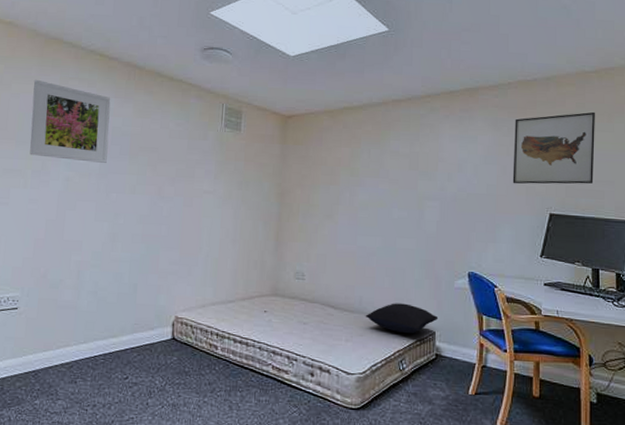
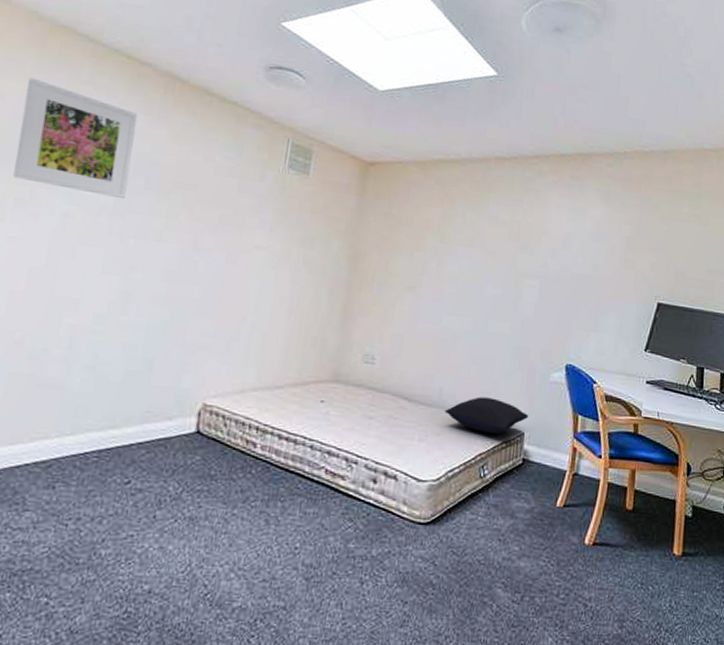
wall art: present [512,111,595,184] -> none [621,193,711,273]

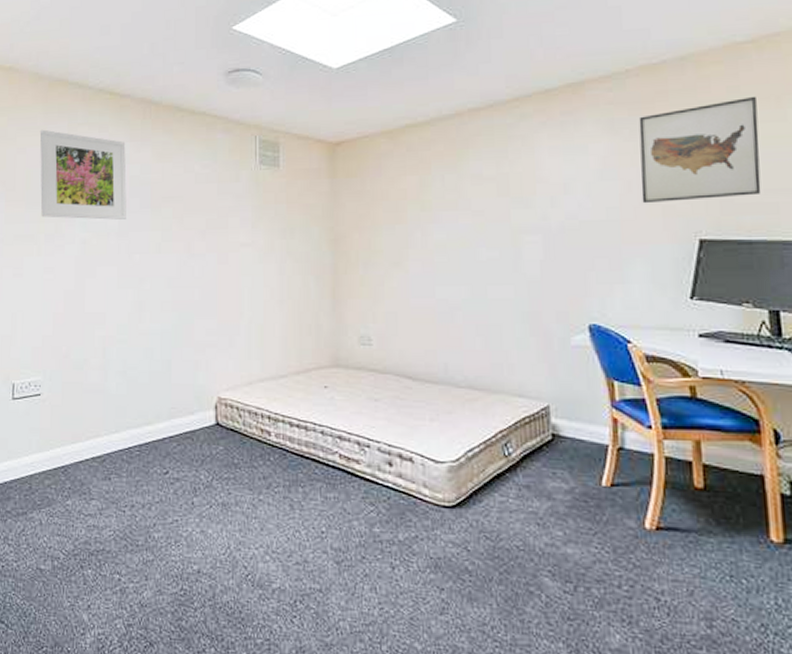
pillow: present [444,396,529,435] -> none [453,369,552,409]
wall art: none [621,193,711,273] -> present [639,96,762,204]

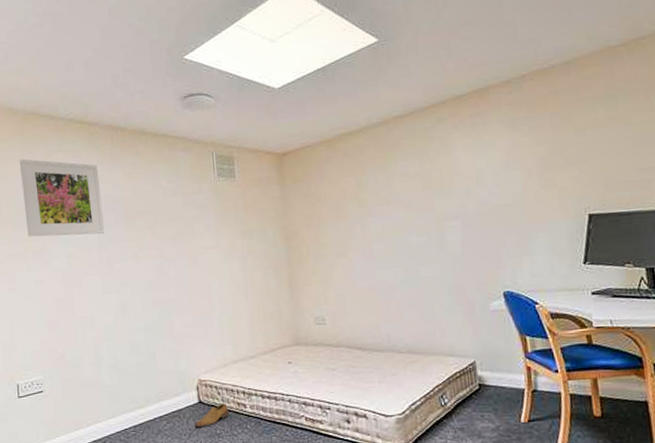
shoe: none [208,428,249,453] -> present [194,403,229,427]
wall art: present [639,96,762,204] -> none [535,91,636,188]

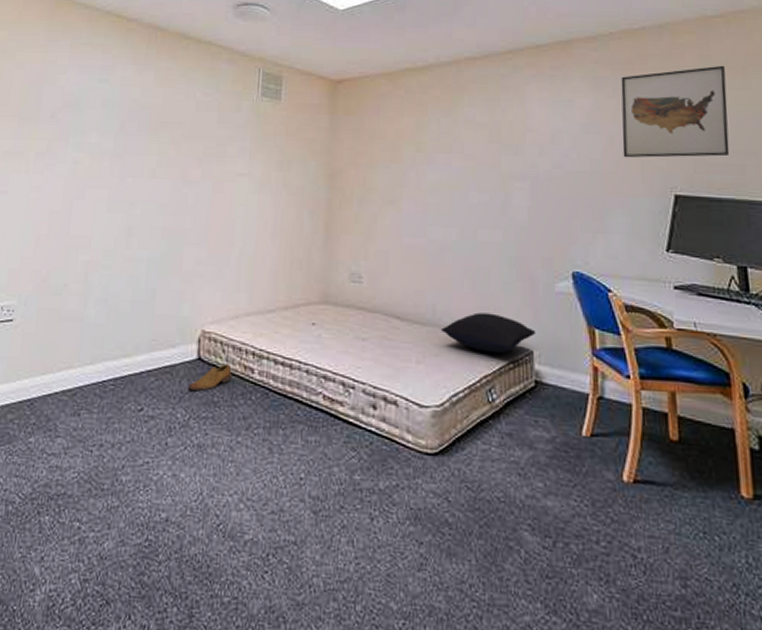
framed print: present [19,158,104,237] -> none [33,46,129,142]
pillow: none [396,334,477,367] -> present [440,312,536,354]
wall art: none [535,91,636,188] -> present [621,65,730,158]

